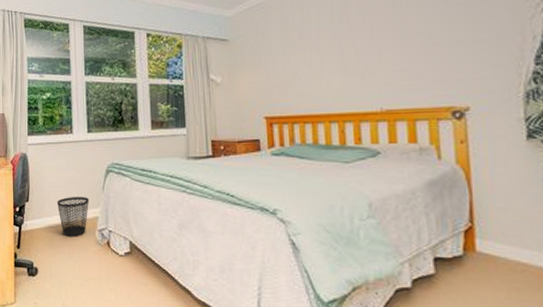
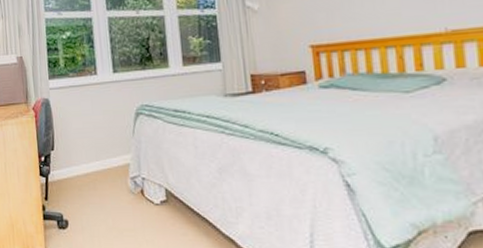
wastebasket: present [57,196,89,237] -> none [85,142,119,187]

